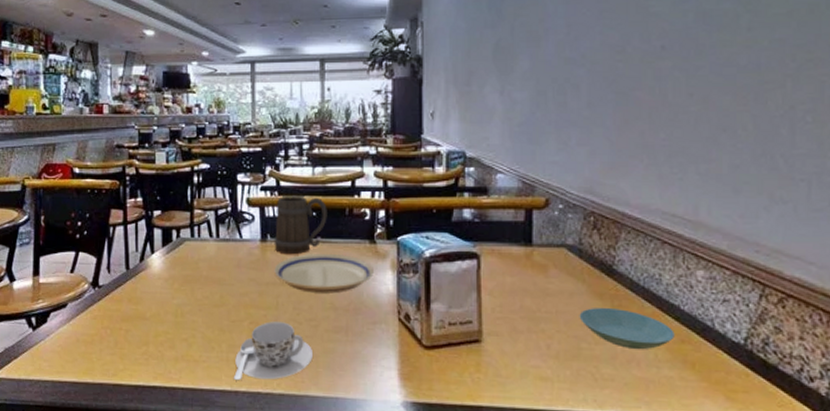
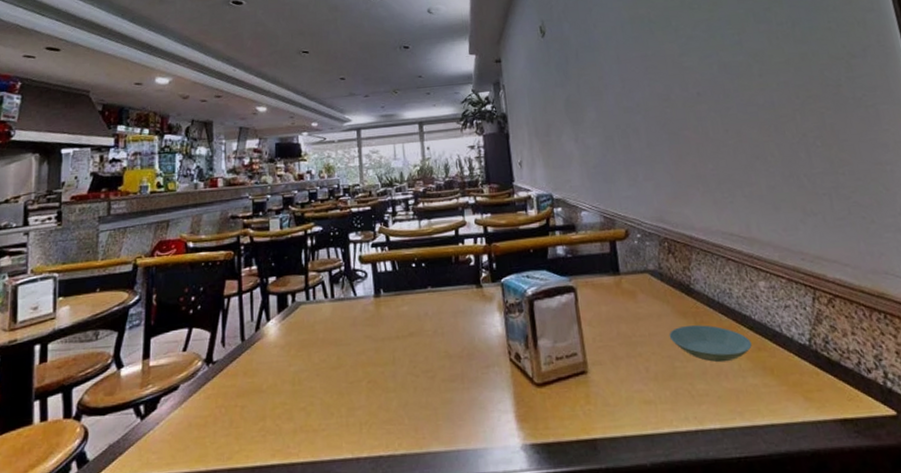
teacup: present [233,321,314,381] -> none [354,377,433,447]
beer mug: present [274,197,327,255] -> none [387,249,436,308]
plate: present [274,254,373,294] -> none [389,301,483,344]

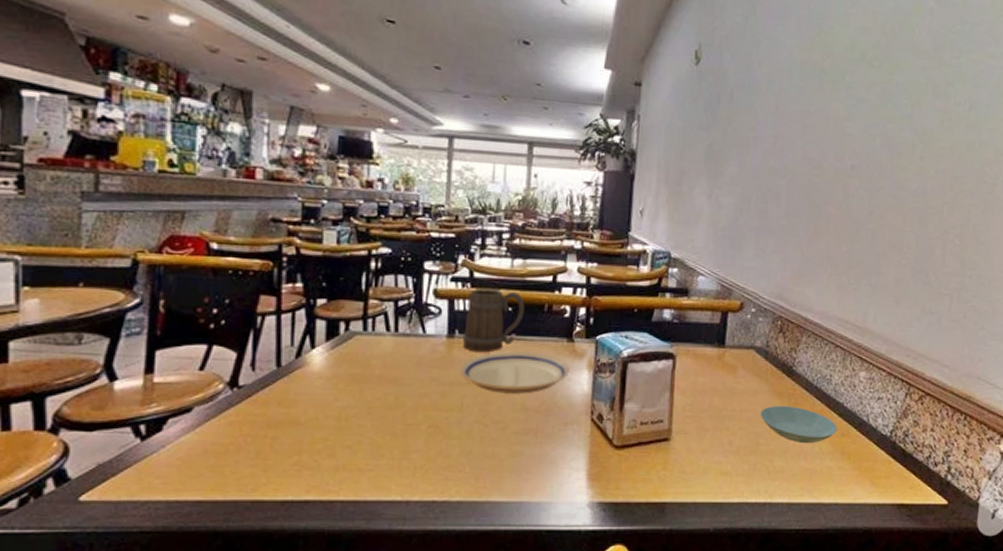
beer mug: none [387,249,436,308] -> present [462,289,525,353]
plate: none [389,301,483,344] -> present [460,352,569,394]

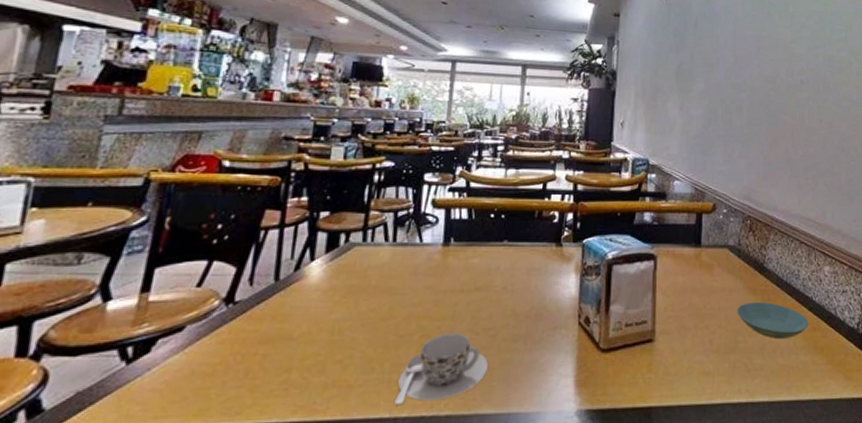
teacup: none [404,424,499,490] -> present [393,333,489,406]
plate: present [460,352,569,394] -> none [454,258,558,300]
beer mug: present [462,289,525,353] -> none [457,198,517,260]

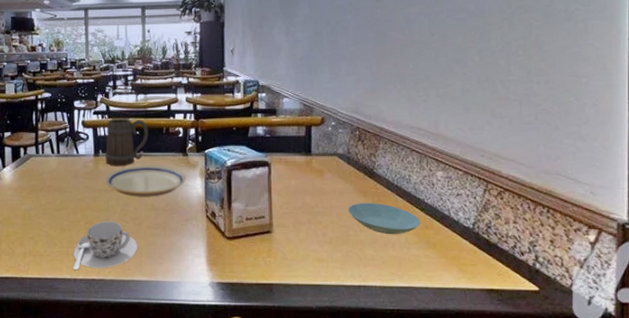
plate: none [454,258,558,300] -> present [105,165,186,197]
beer mug: none [457,198,517,260] -> present [105,119,148,166]

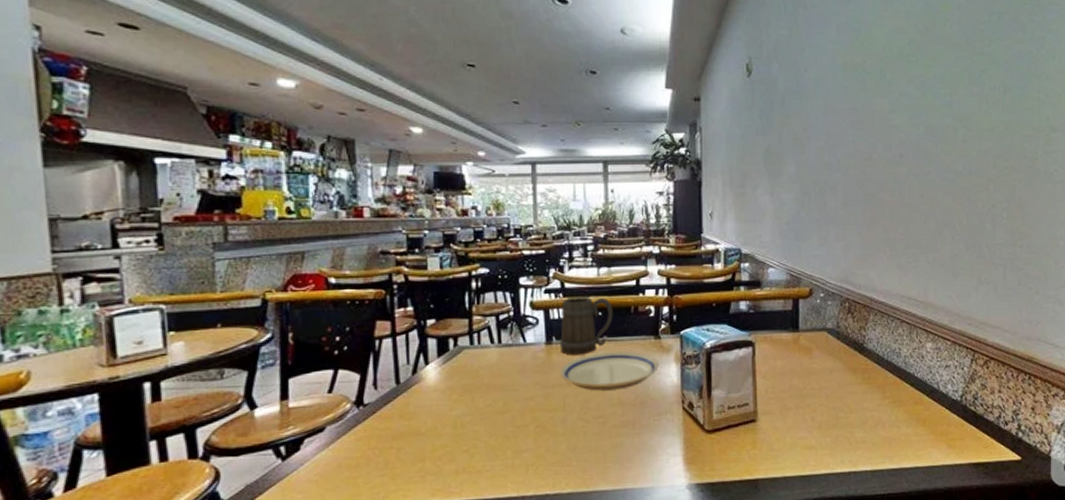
teacup: present [72,221,138,271] -> none [519,422,602,486]
saucer: present [348,203,421,235] -> none [837,380,911,414]

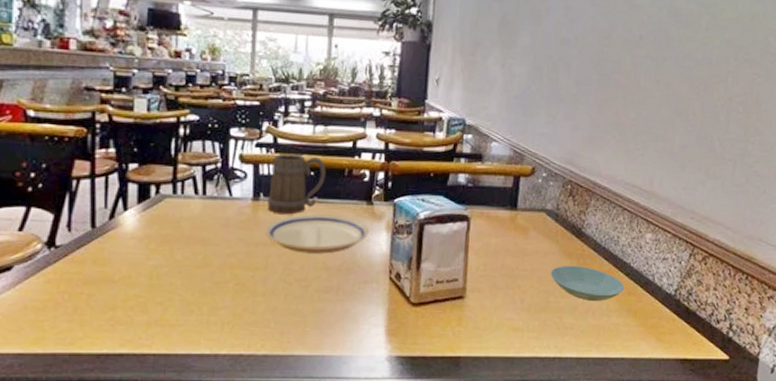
saucer: none [837,380,911,414] -> present [550,266,624,302]

